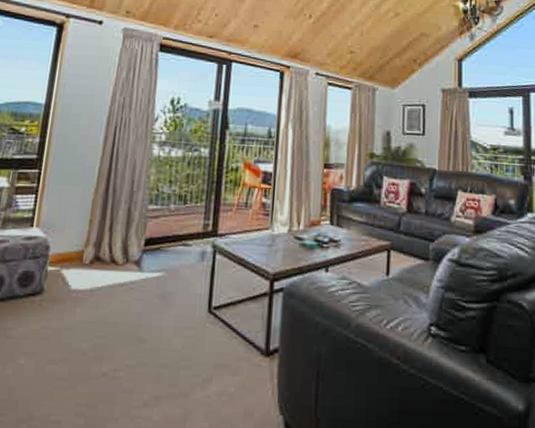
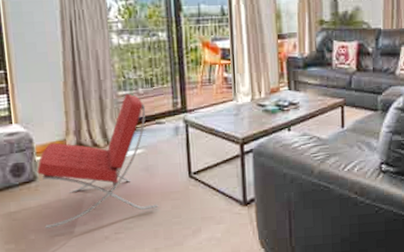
lounge chair: none [37,208,175,354] -> present [37,93,159,229]

